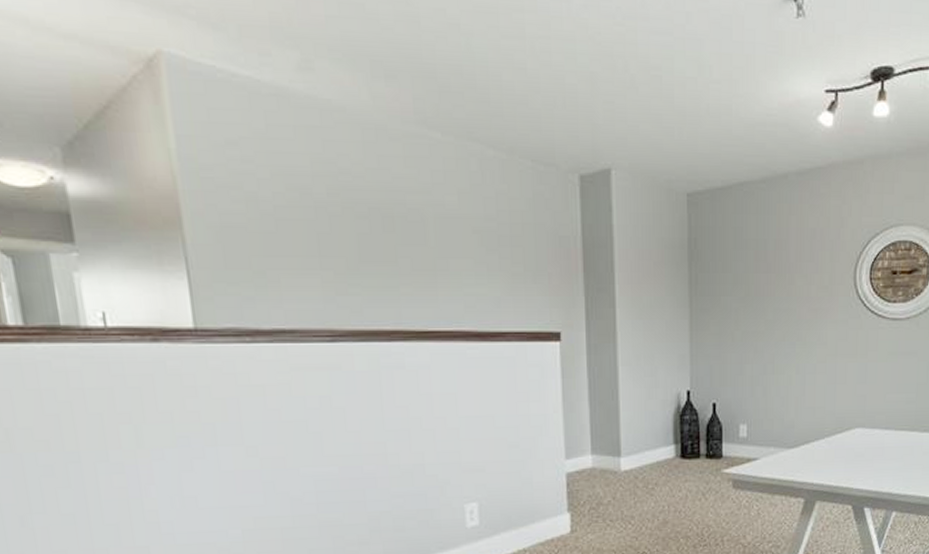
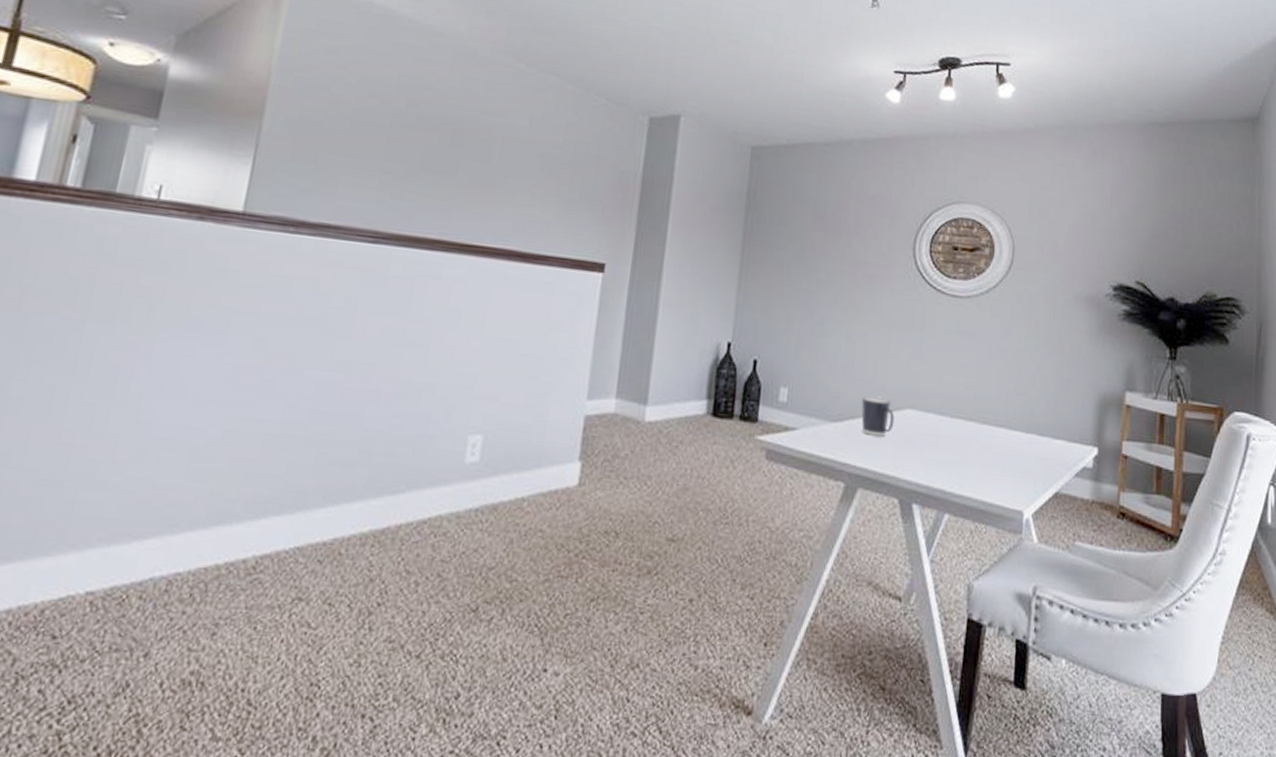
mug: none [815,422,845,456] -> present [861,397,895,438]

